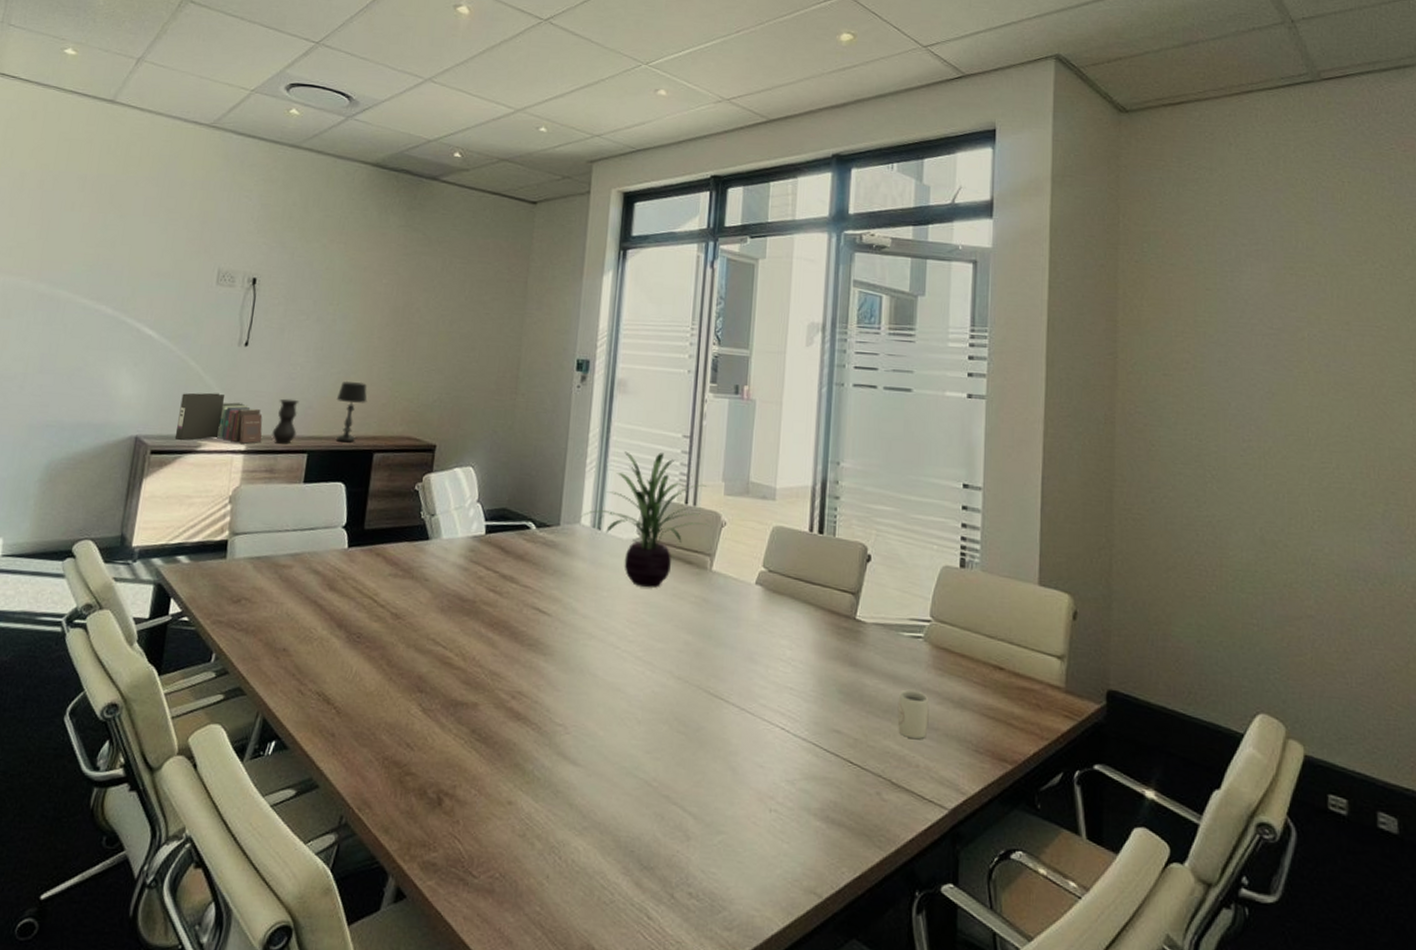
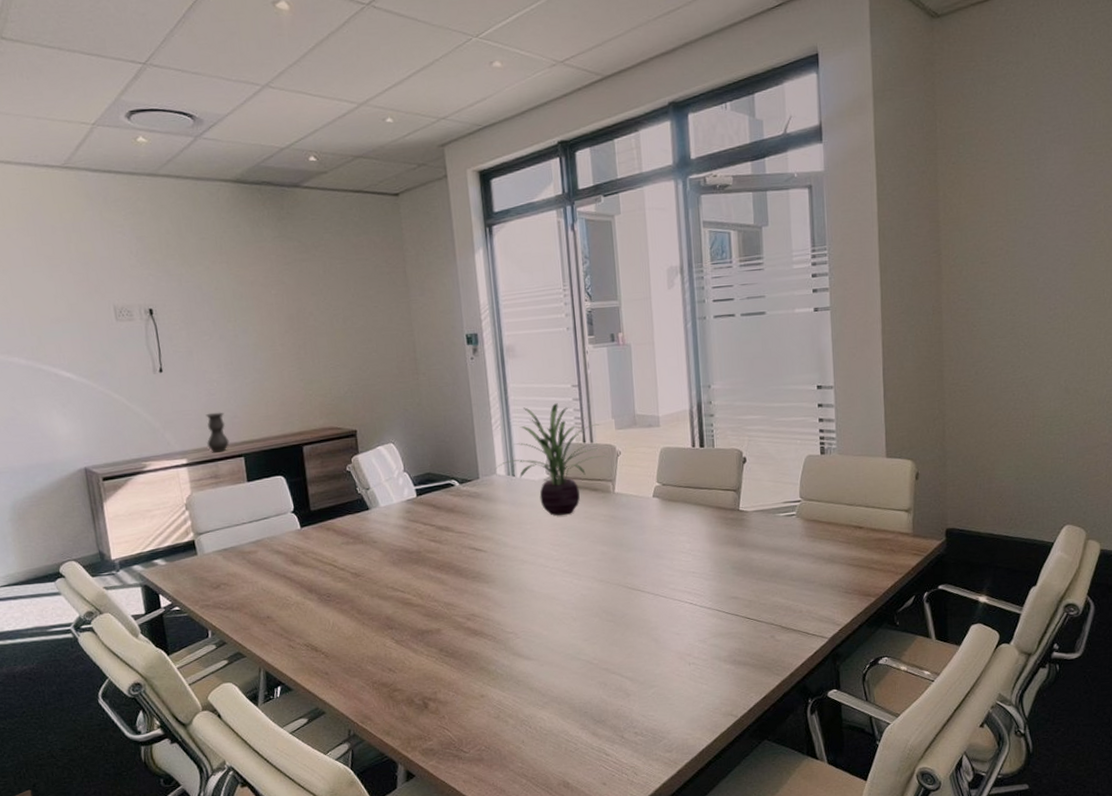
binder: present [174,392,224,440] -> none [115,418,160,465]
books: present [217,402,263,444] -> none [154,423,200,459]
table lamp: present [336,380,368,443] -> none [257,387,285,442]
mug: present [897,689,929,740] -> none [780,556,807,593]

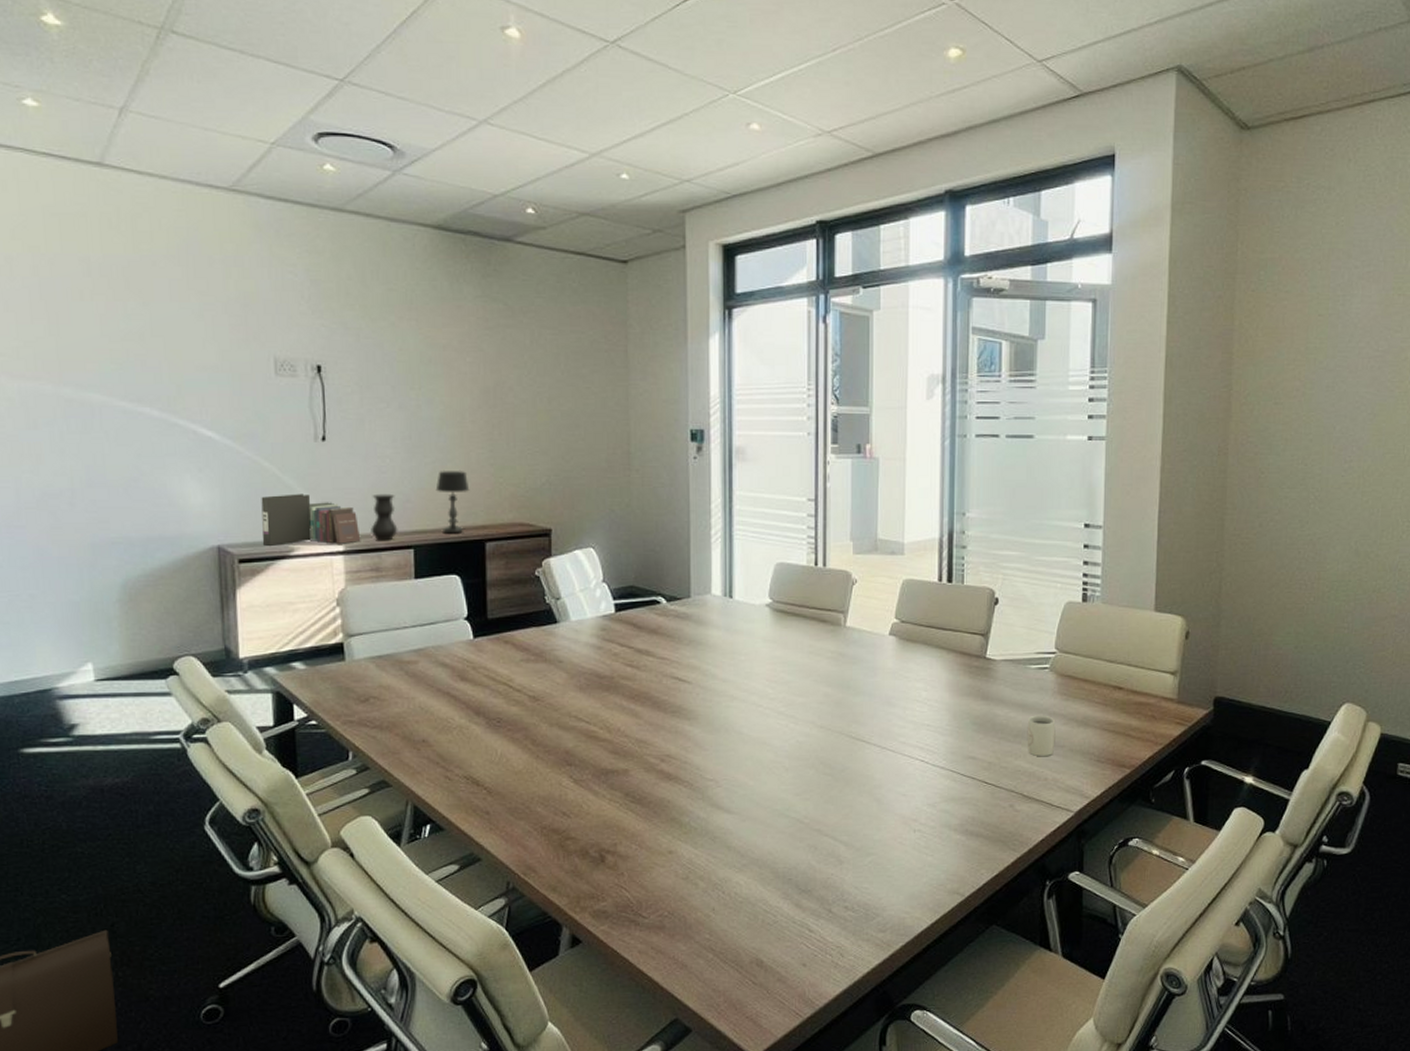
binder: none [115,418,160,465] -> present [261,494,312,546]
books: none [154,423,200,459] -> present [308,502,361,544]
table lamp: none [257,387,285,442] -> present [435,470,470,534]
decorative plant: present [495,403,609,516] -> none [710,518,843,647]
mug: none [780,556,807,593] -> present [1027,715,1056,757]

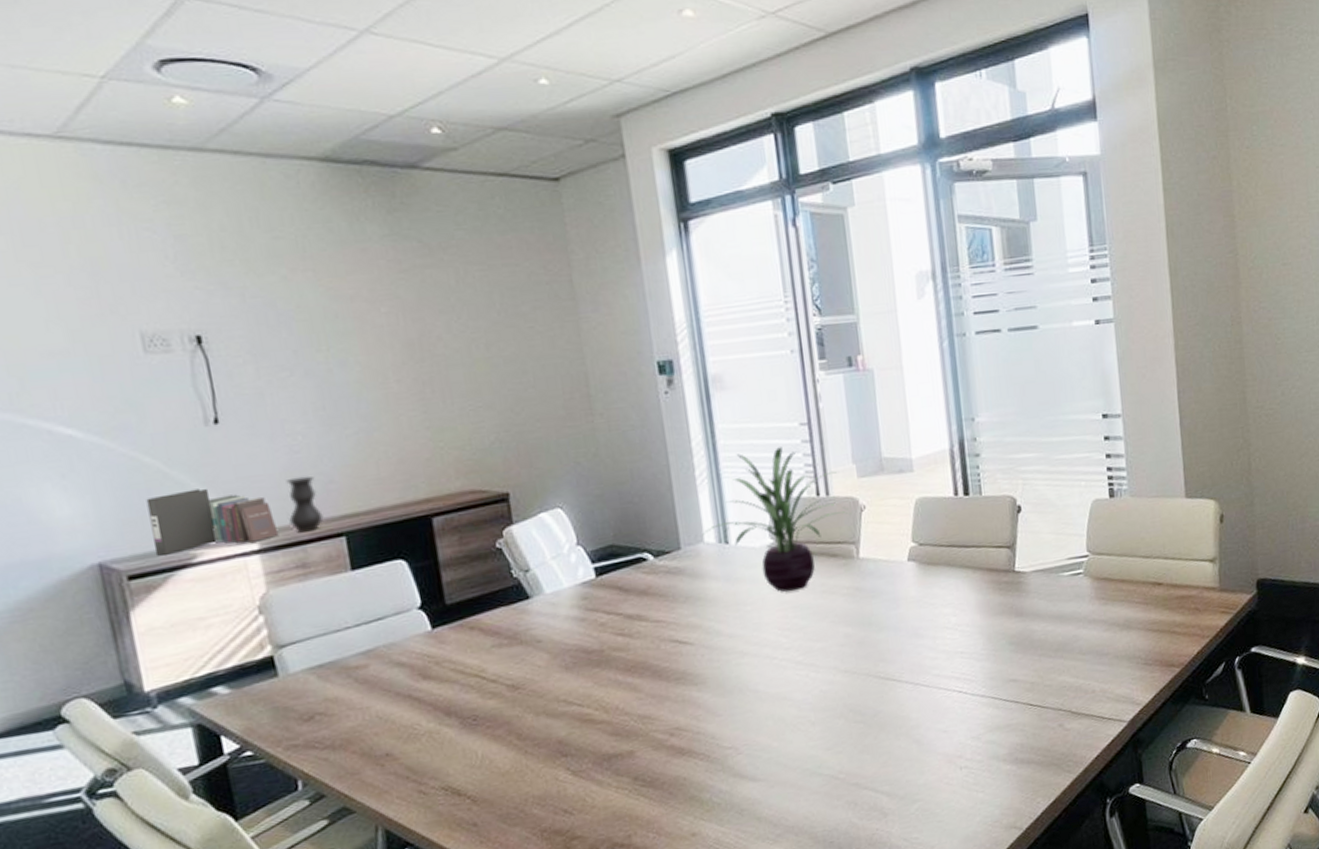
table lamp: present [435,470,470,534] -> none [363,439,405,514]
decorative plant: none [710,518,843,647] -> present [702,447,851,592]
mug: present [1027,715,1056,757] -> none [1067,623,1099,669]

